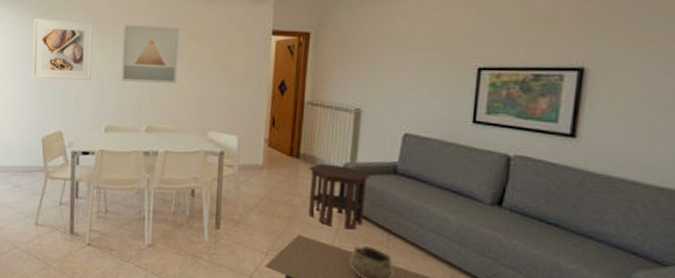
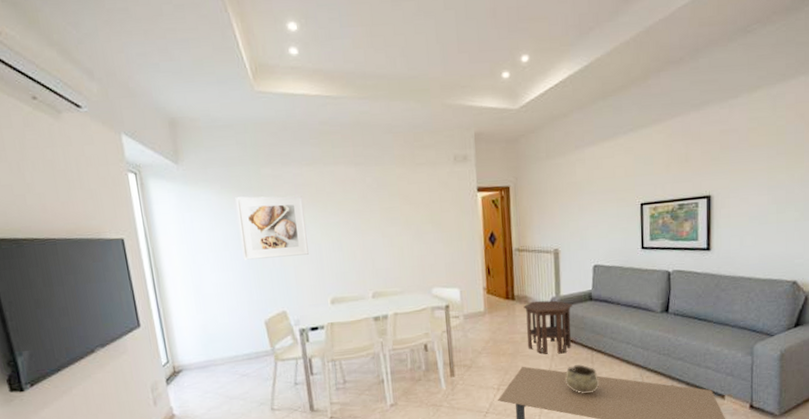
wall art: present [121,24,180,85] -> none [334,193,397,252]

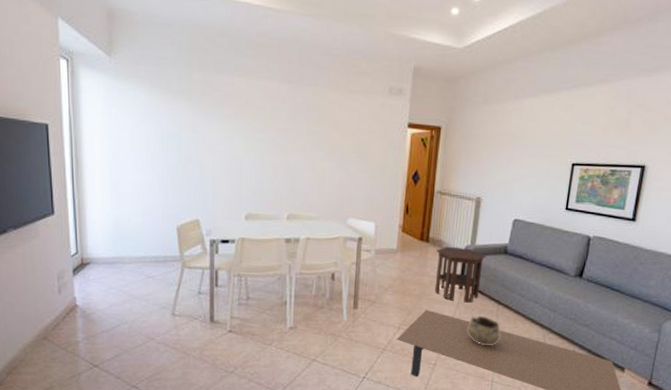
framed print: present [235,195,309,260] -> none [163,98,232,167]

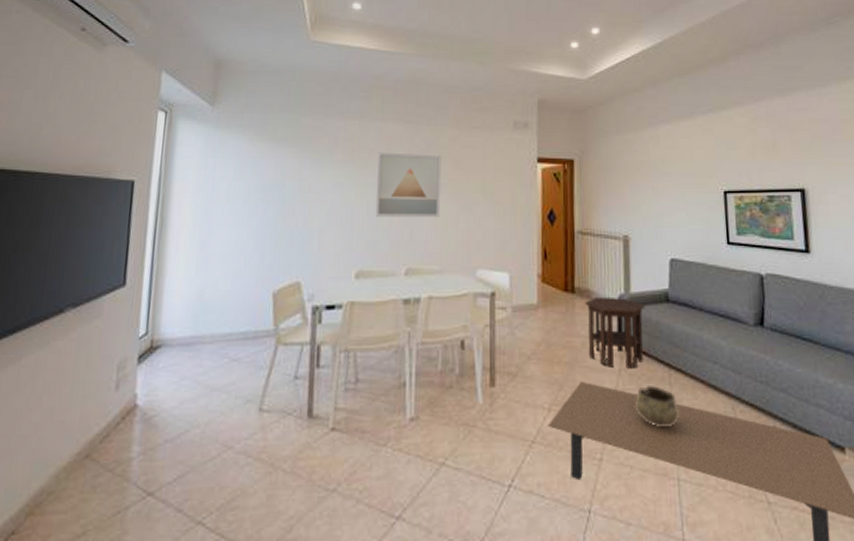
wall art: none [261,110,321,173] -> present [375,152,441,218]

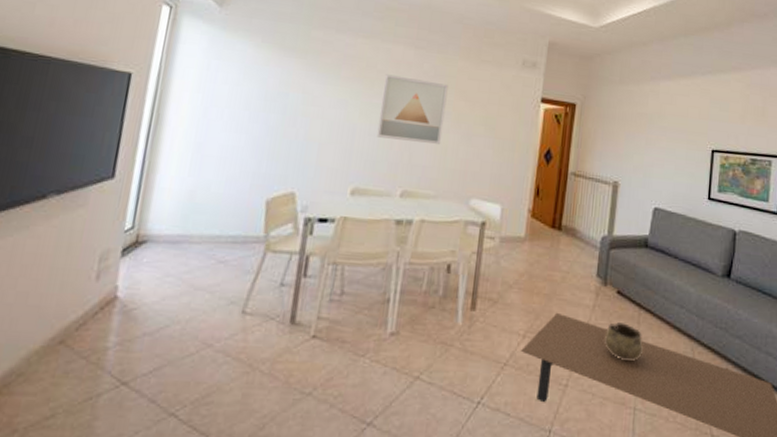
side table: present [585,296,645,369] -> none [567,236,625,306]

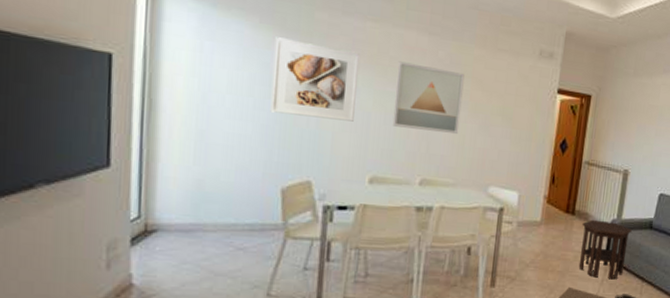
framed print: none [263,54,350,133] -> present [270,37,361,122]
side table: none [567,236,625,306] -> present [578,219,632,280]

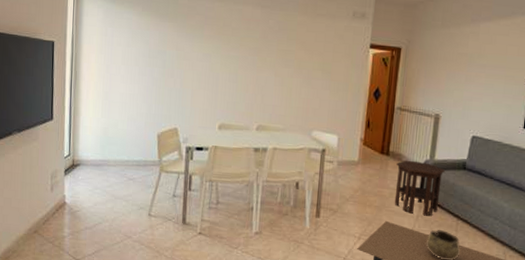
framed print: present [270,37,361,122] -> none [149,20,211,81]
wall art: present [392,61,465,135] -> none [235,31,290,88]

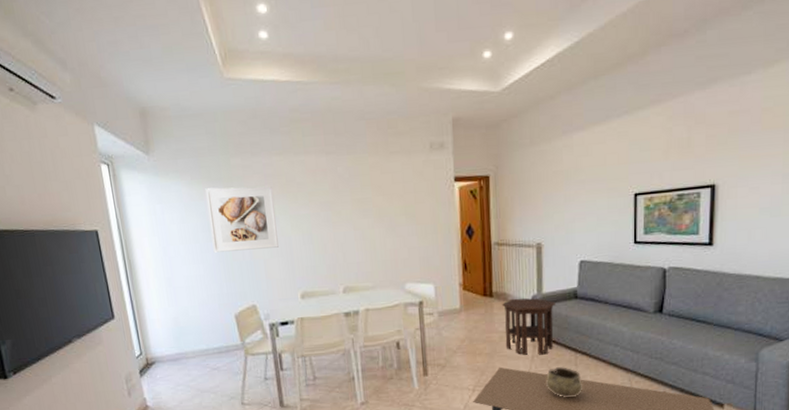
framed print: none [149,20,211,81] -> present [205,186,279,253]

